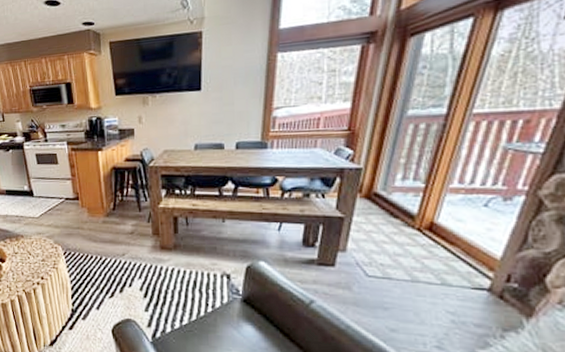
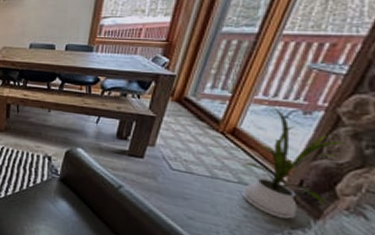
house plant: none [445,194,551,320] -> present [242,106,346,219]

